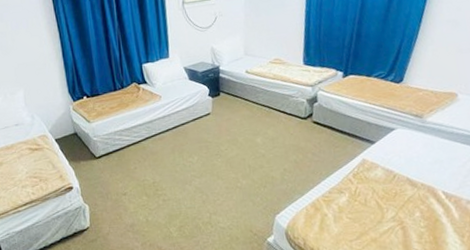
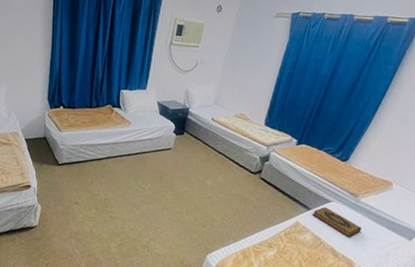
hardback book: none [377,136,436,163] -> present [312,207,362,238]

